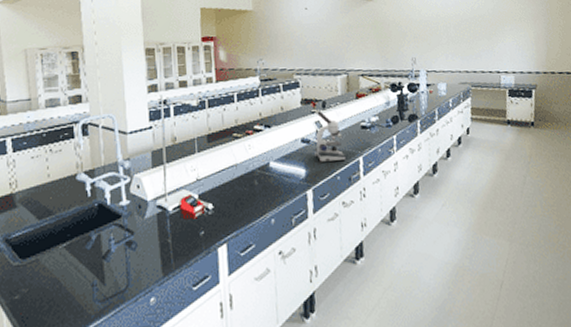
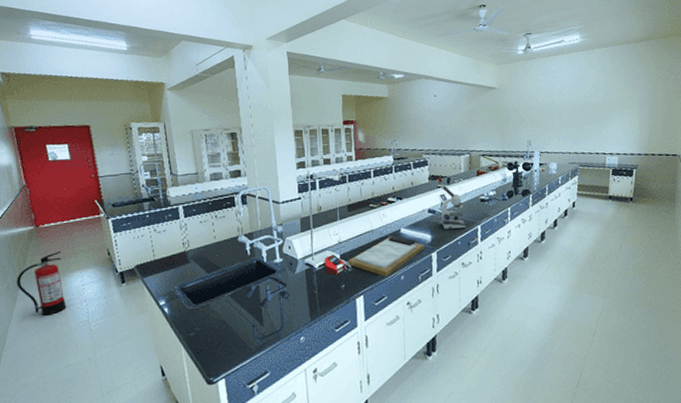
clipboard: none [208,170,299,221] -> present [348,235,425,277]

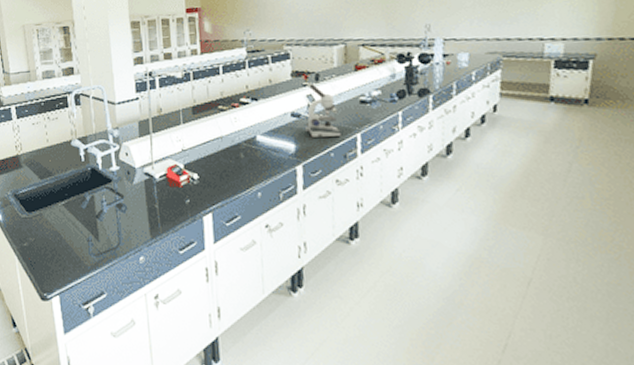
clipboard: present [348,235,425,277] -> none [193,144,287,193]

